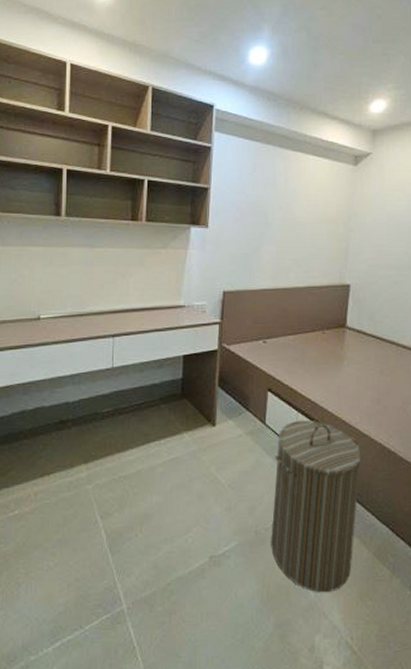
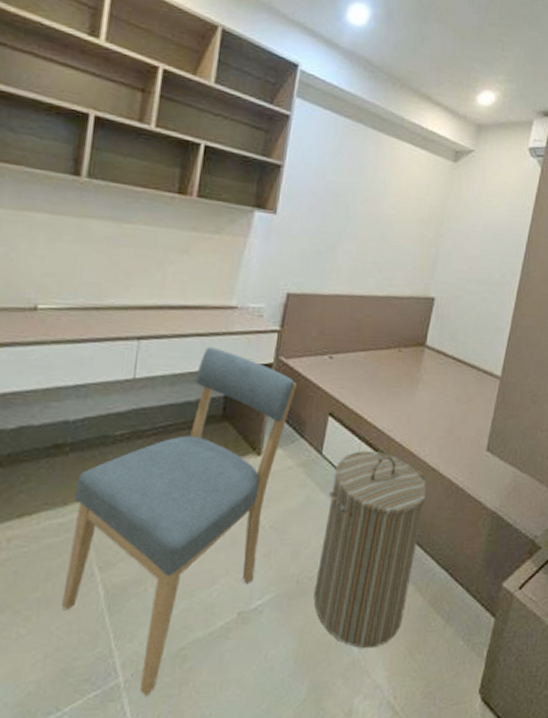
chair: none [77,339,238,623] -> present [62,347,297,698]

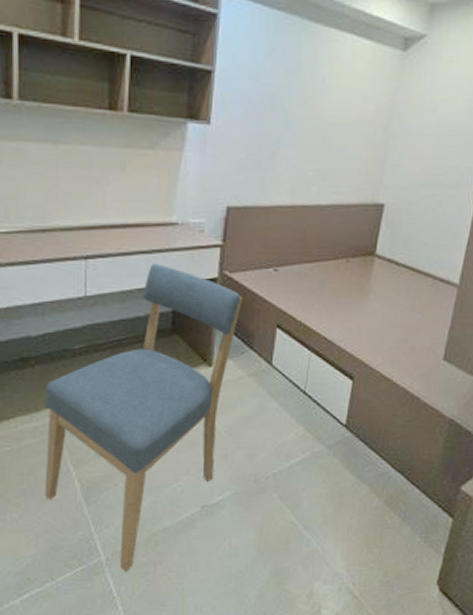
laundry hamper: present [313,450,427,649] -> none [271,361,380,541]

